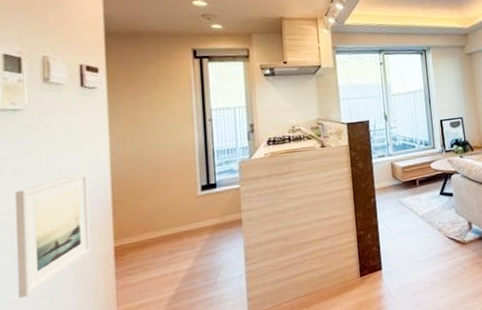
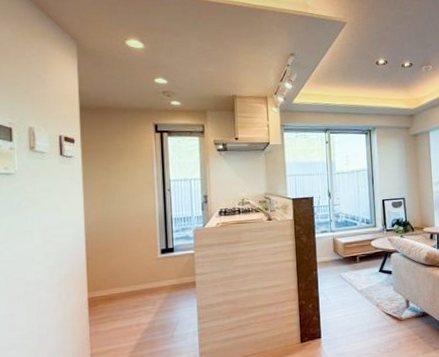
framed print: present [14,172,91,299] -> none [8,231,70,336]

